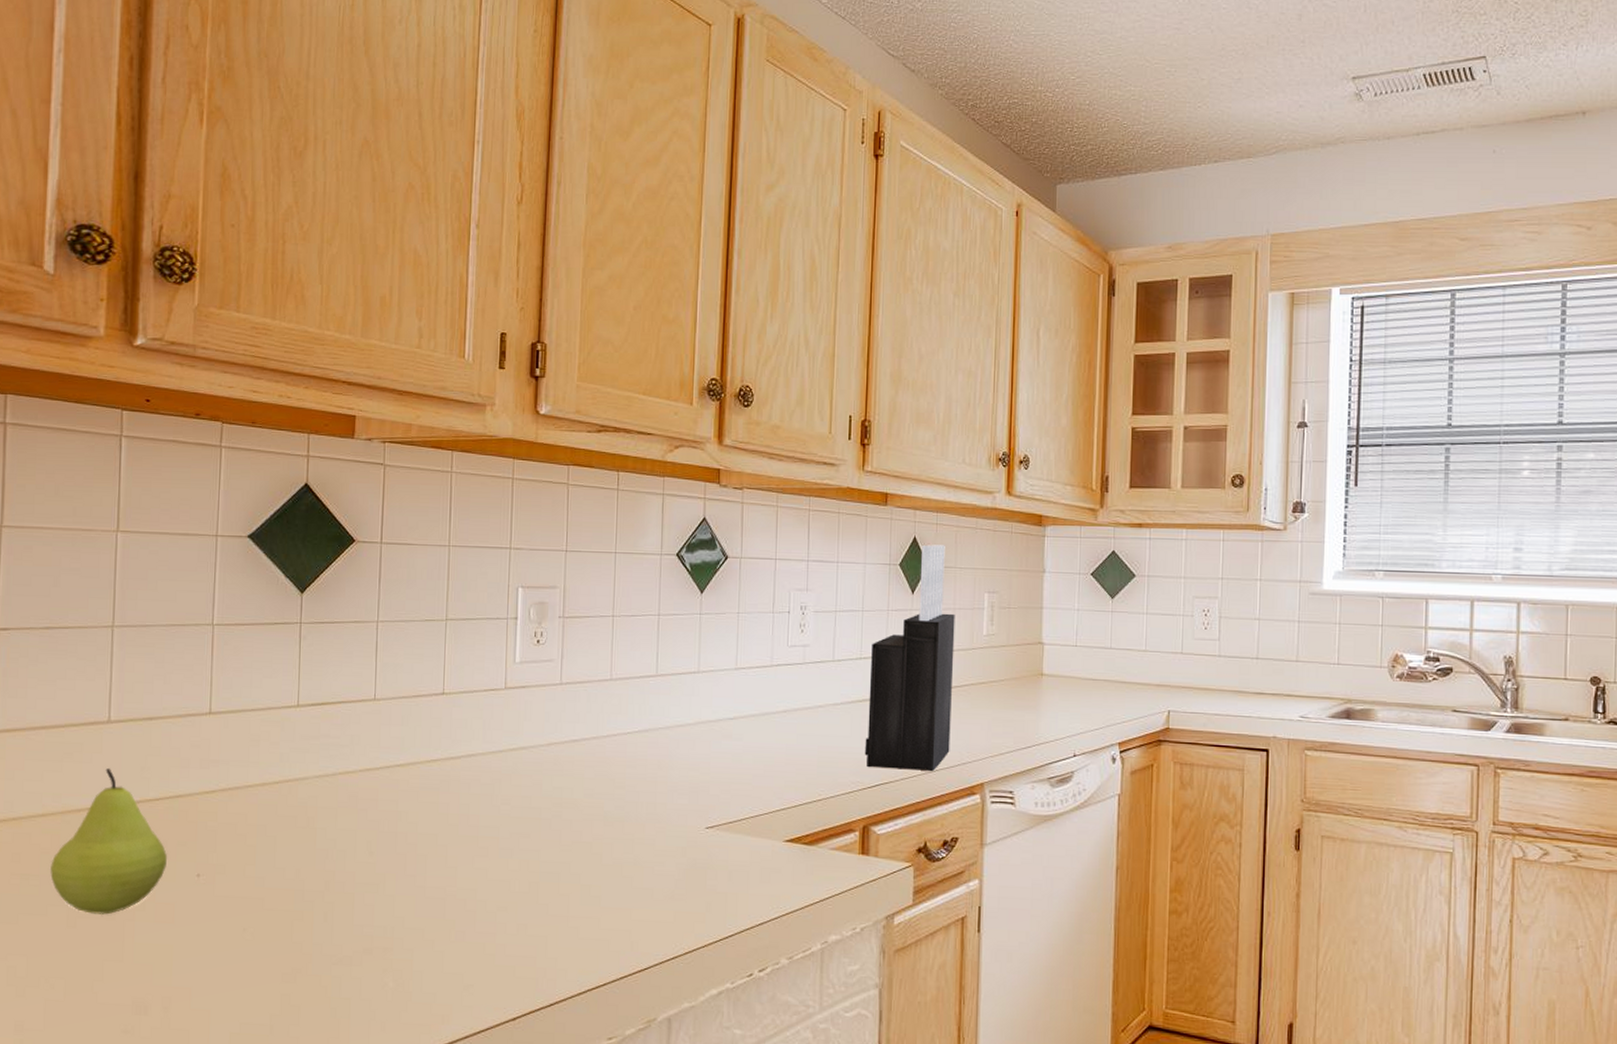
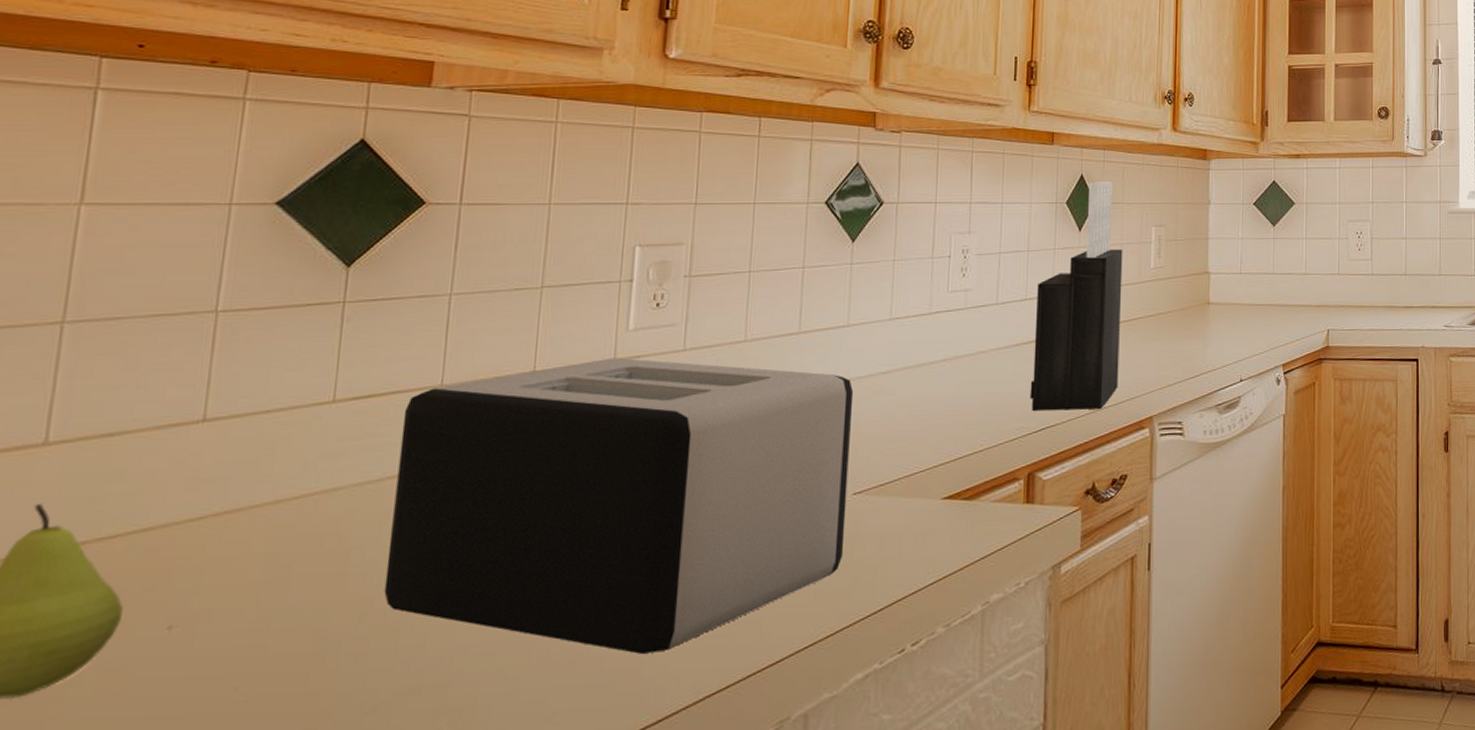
toaster: none [342,686,705,946] -> present [384,357,854,654]

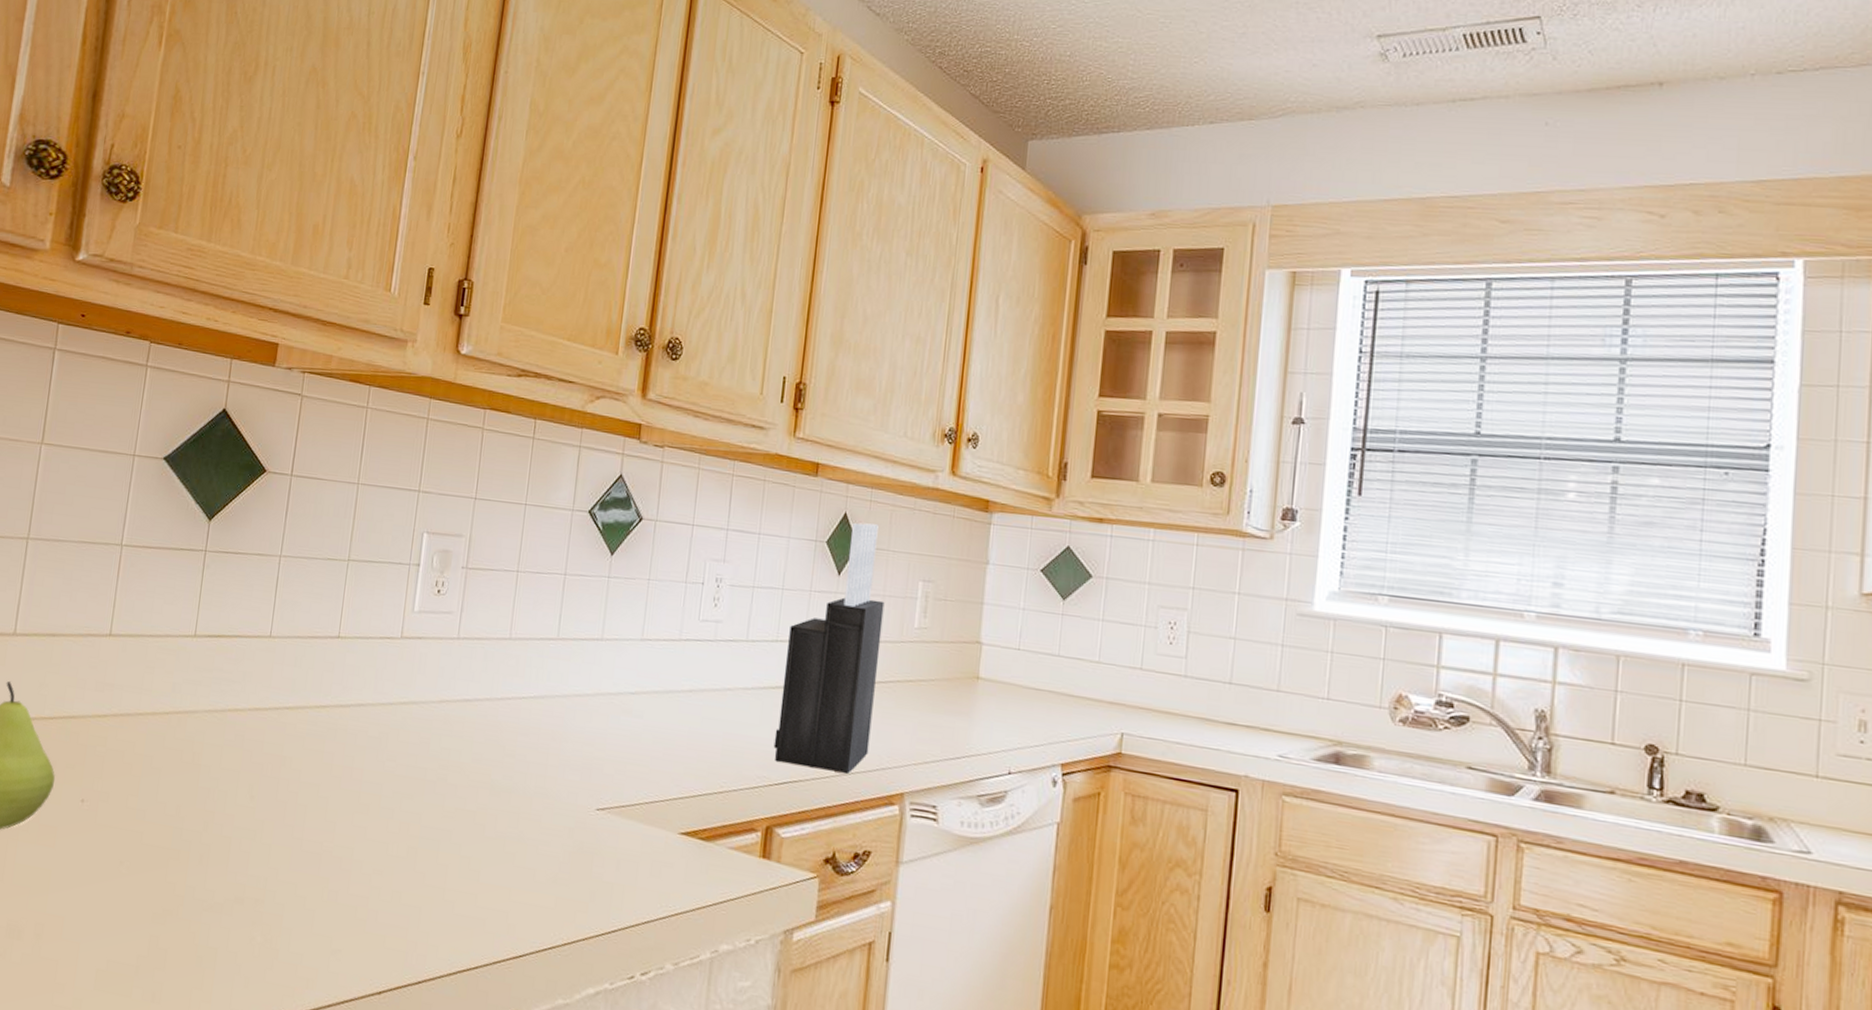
toaster: present [384,357,854,654] -> none [222,634,603,919]

